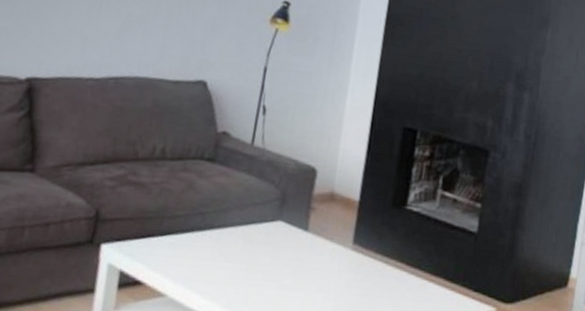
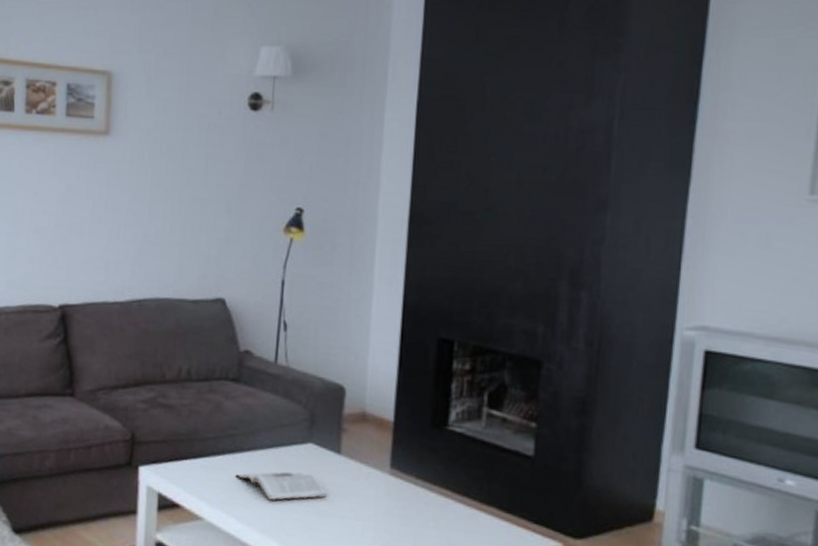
magazine: none [202,247,292,276] -> present [234,471,327,501]

